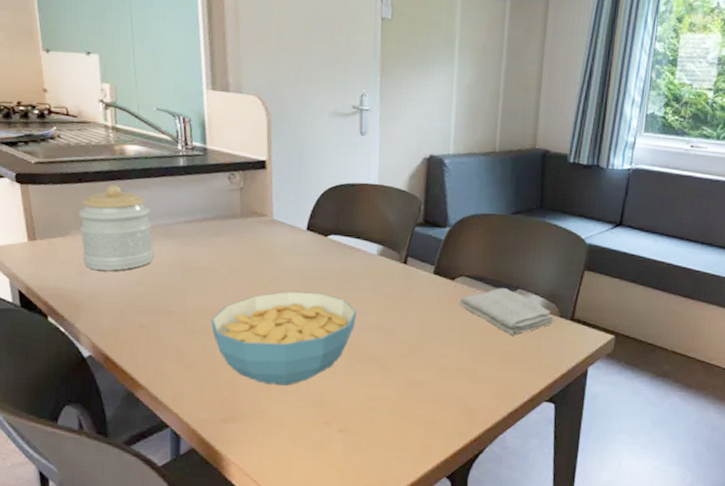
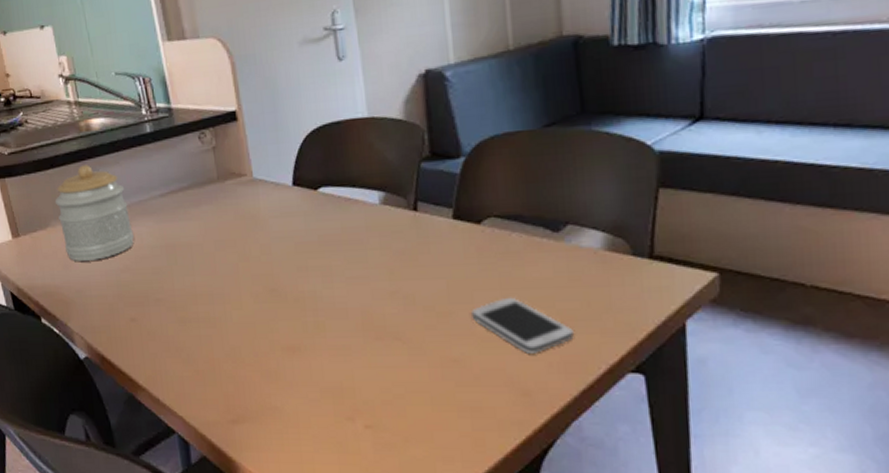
cereal bowl: present [210,291,357,386] -> none [202,259,366,375]
smartphone: none [437,338,510,383] -> present [471,297,574,353]
washcloth: present [459,288,554,335] -> none [491,226,625,287]

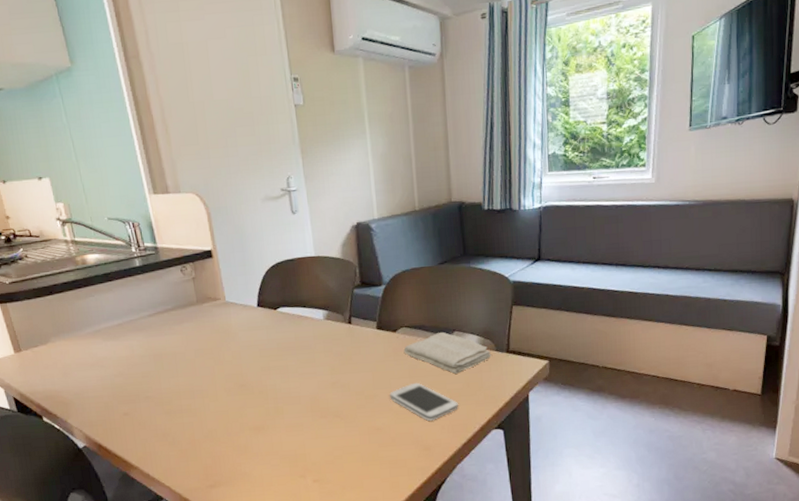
jar: present [54,165,134,261] -> none [54,292,126,370]
washcloth: none [491,226,625,287] -> present [403,332,492,374]

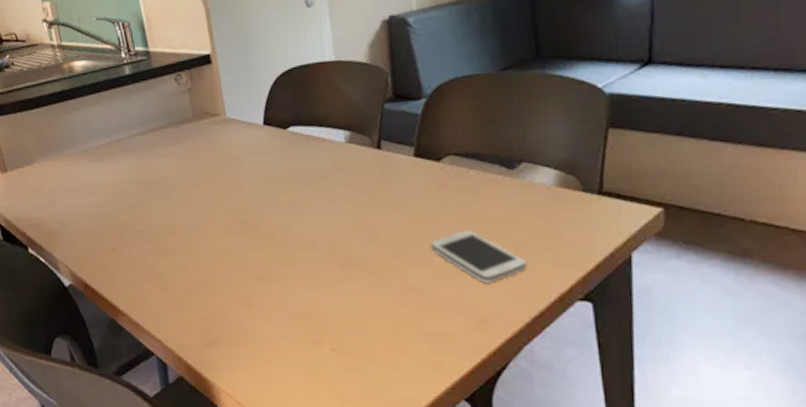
washcloth: present [403,332,492,374] -> none [450,163,576,221]

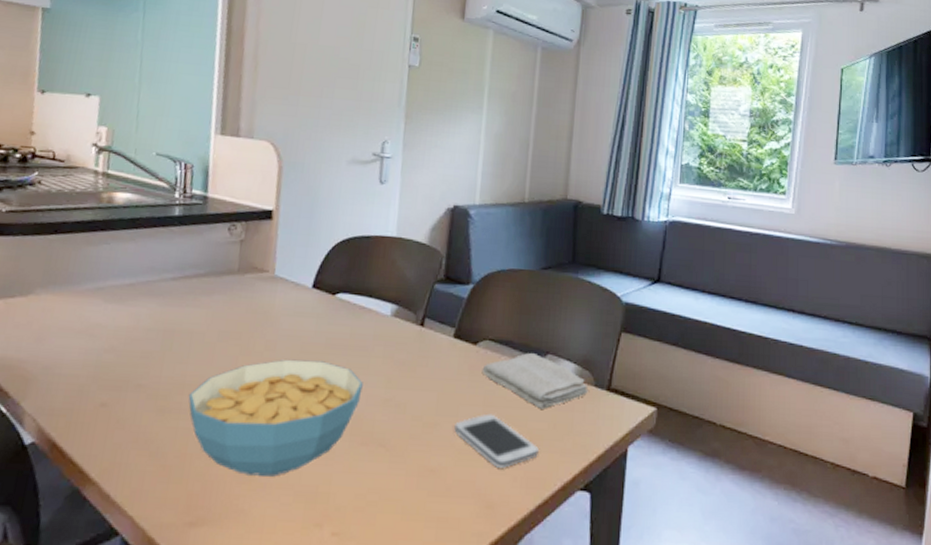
cereal bowl: none [179,194,332,302] -> present [188,359,363,477]
washcloth: none [450,163,576,221] -> present [481,353,589,409]

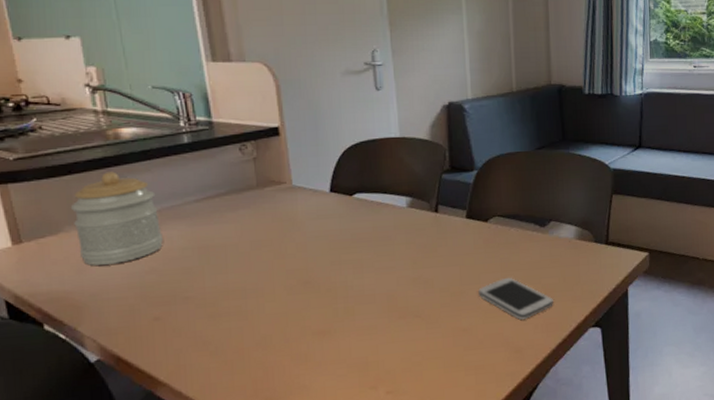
jar: none [44,236,134,337] -> present [70,171,163,266]
cereal bowl: present [188,359,363,477] -> none [234,254,392,358]
washcloth: present [481,353,589,409] -> none [495,222,590,267]

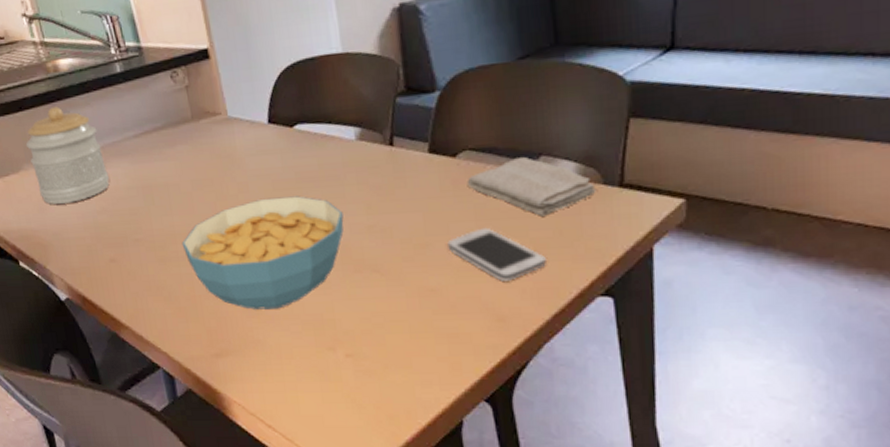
cereal bowl: none [234,254,392,358] -> present [181,196,344,310]
washcloth: none [495,222,590,267] -> present [466,157,596,216]

